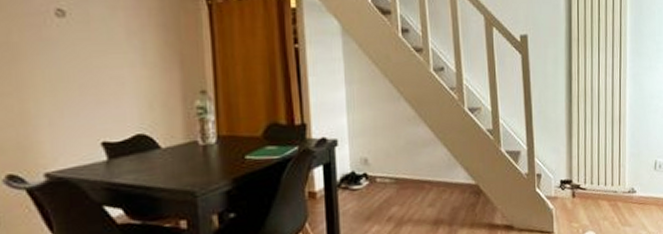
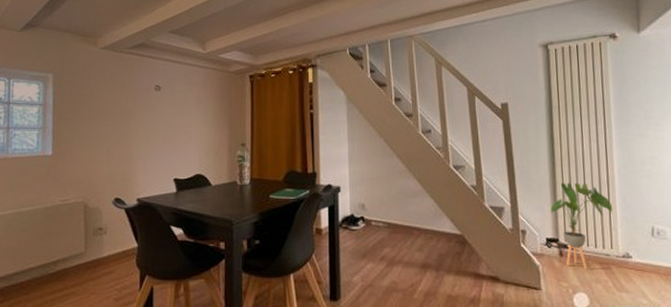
house plant: none [565,120,623,208] -> present [550,182,613,269]

